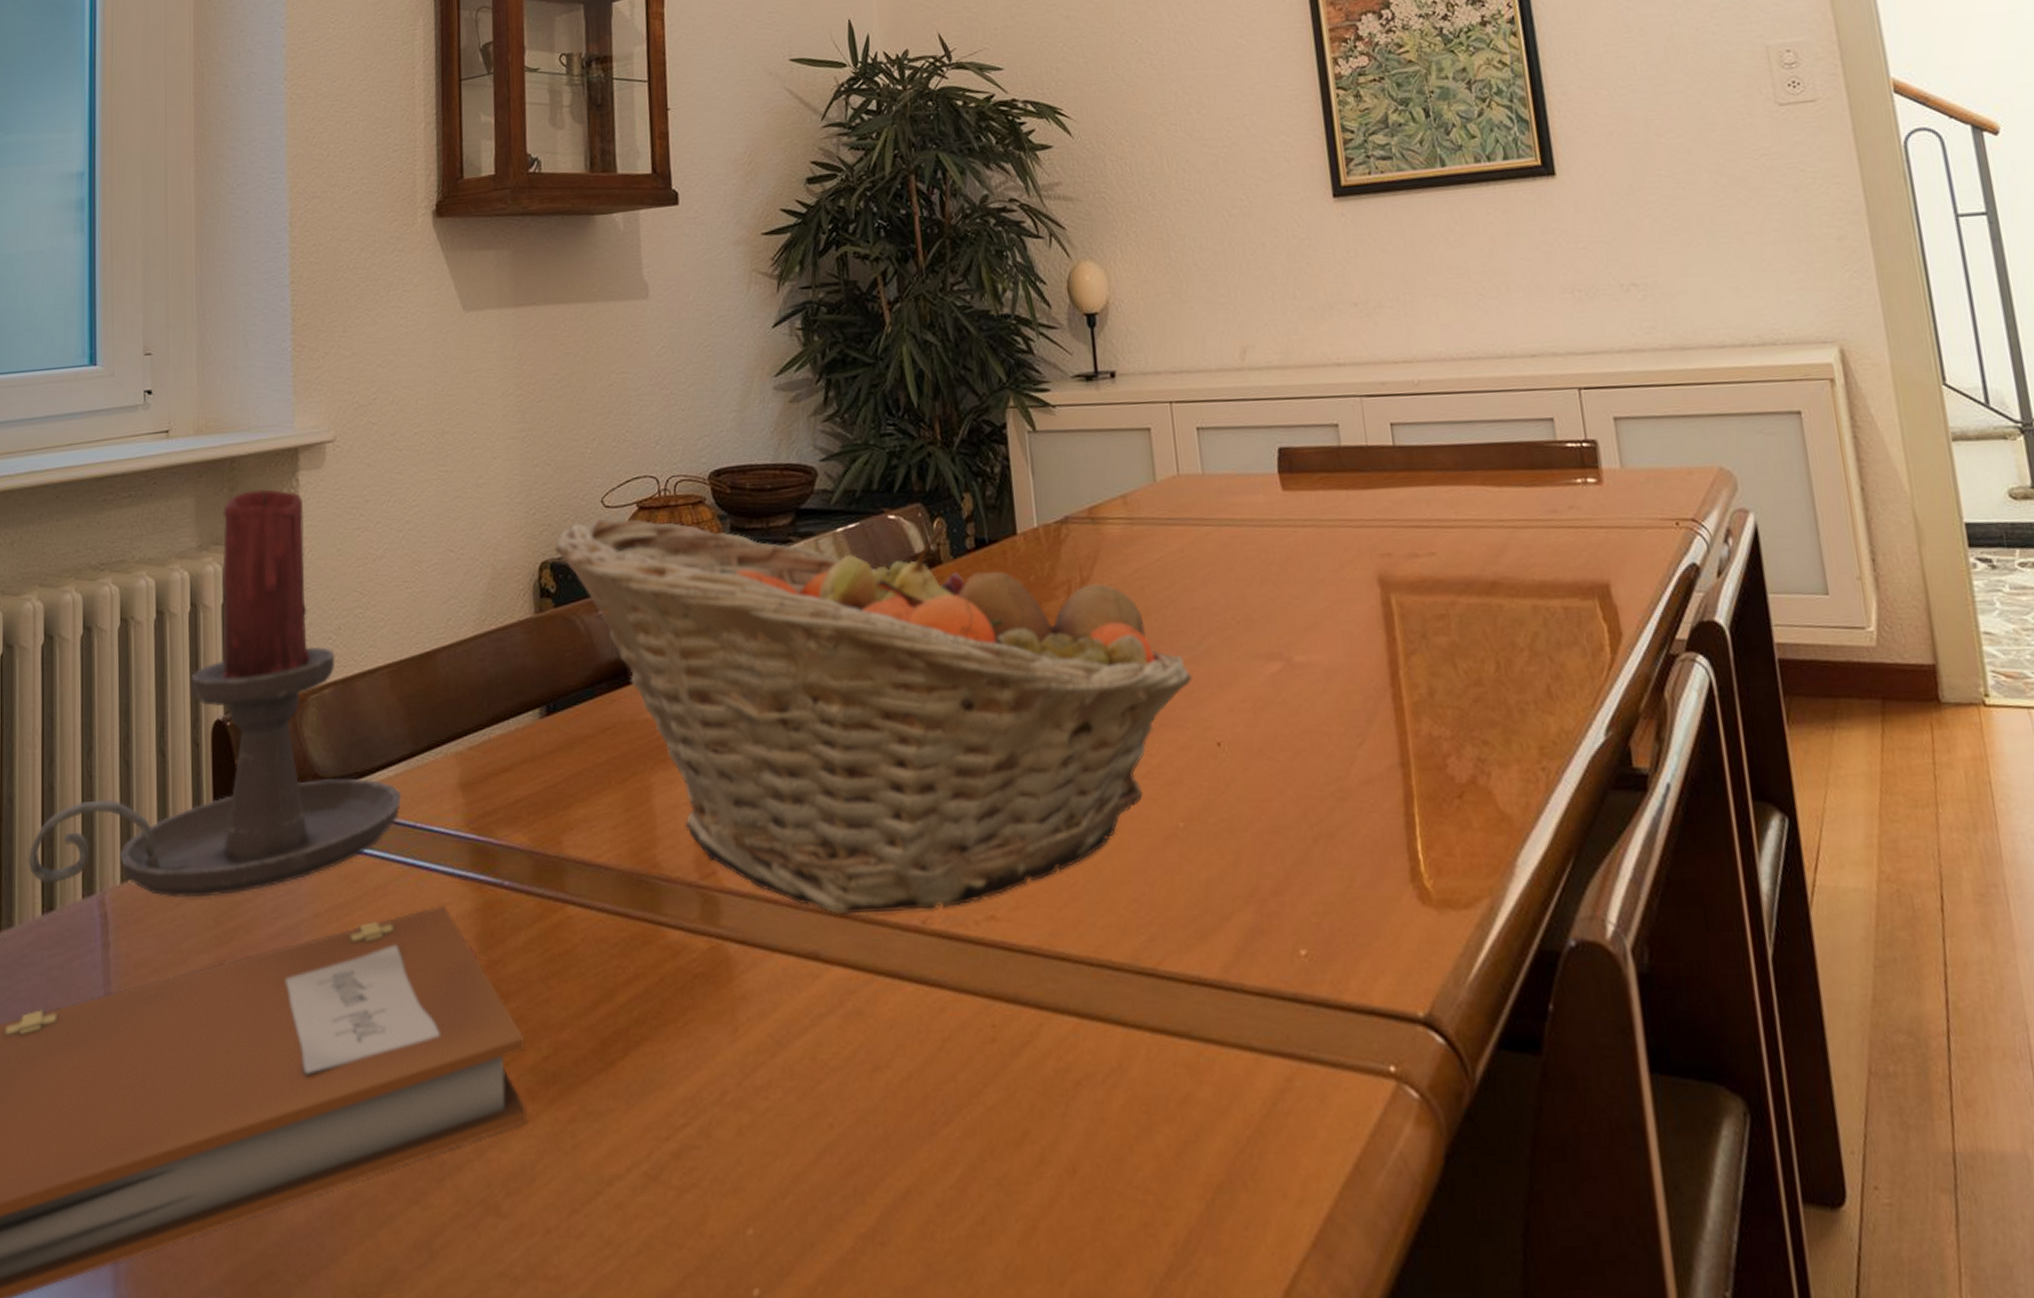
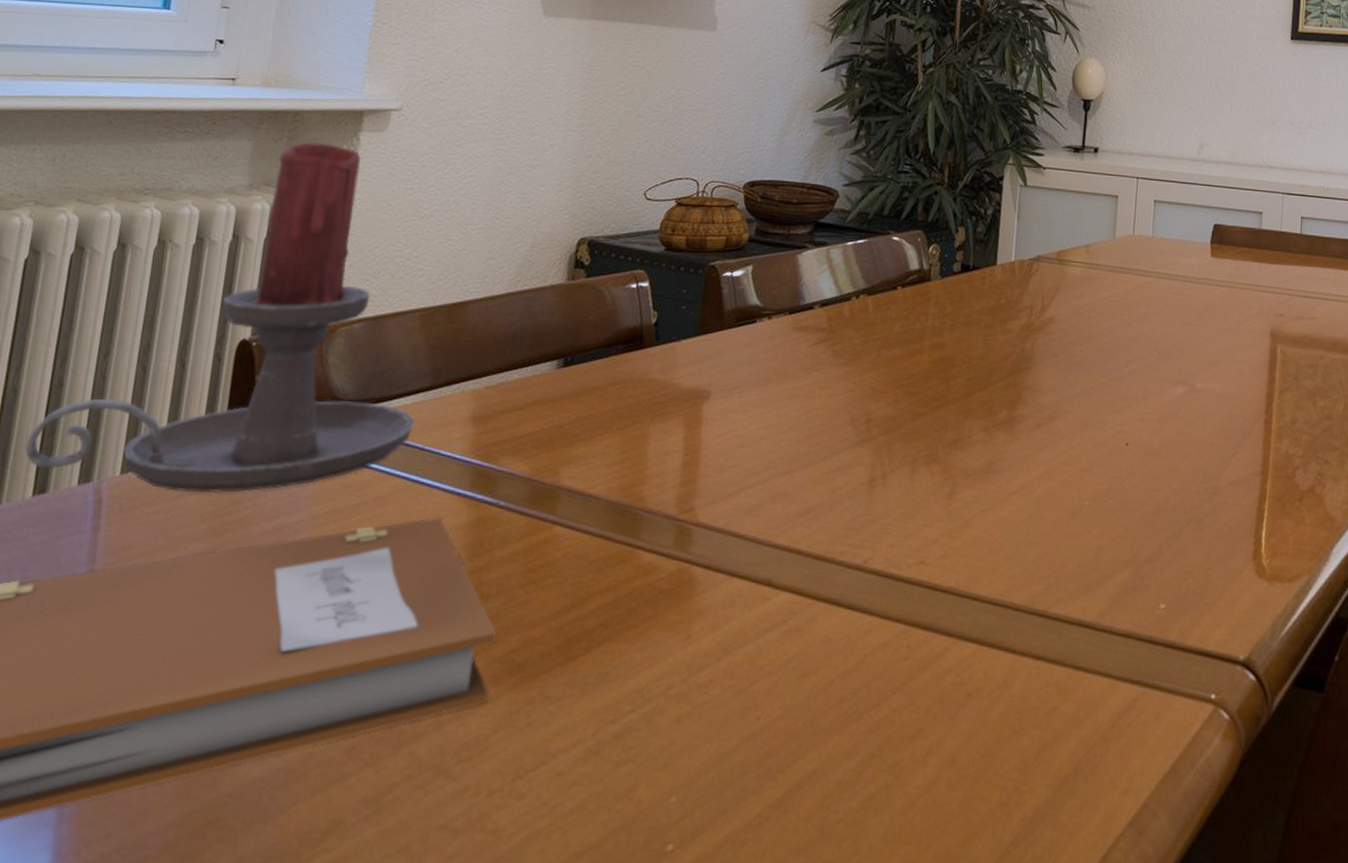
fruit basket: present [553,518,1193,915] -> none [593,208,1116,553]

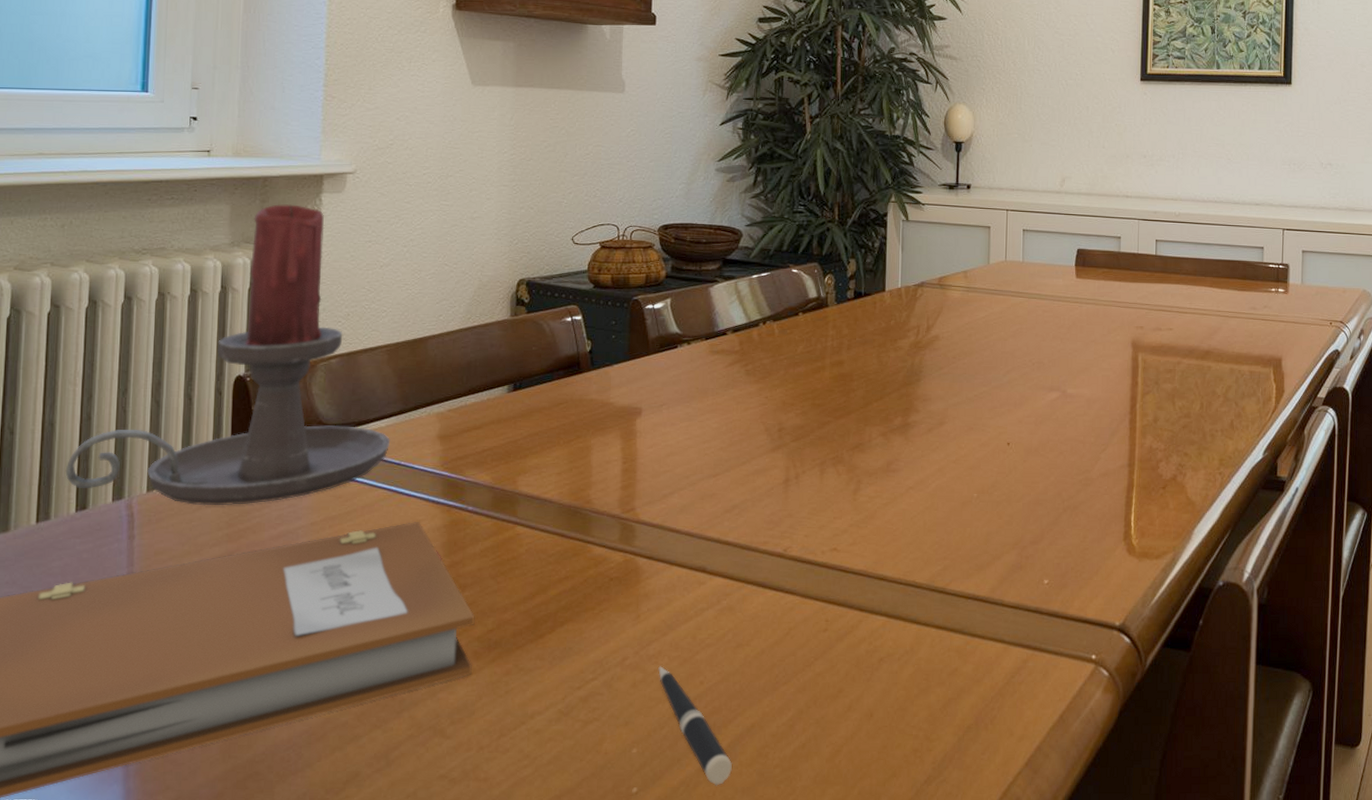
pen: none [708,697,787,844] -> present [658,666,732,786]

